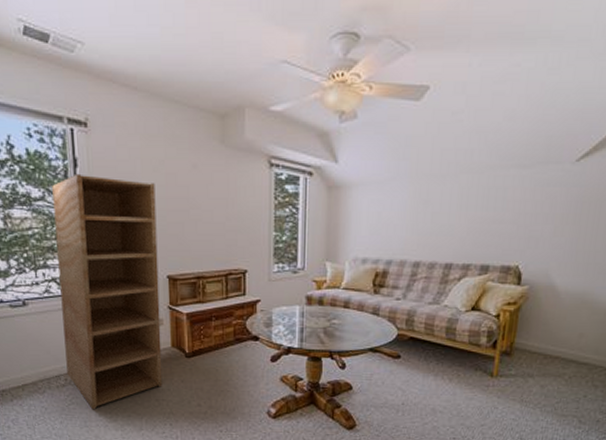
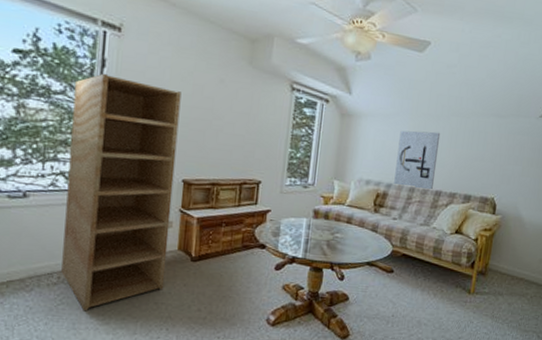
wall art: none [395,194,448,262] -> present [394,130,441,189]

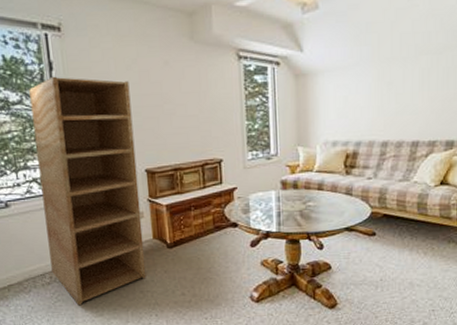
wall art: present [394,130,441,189] -> none [363,76,410,141]

